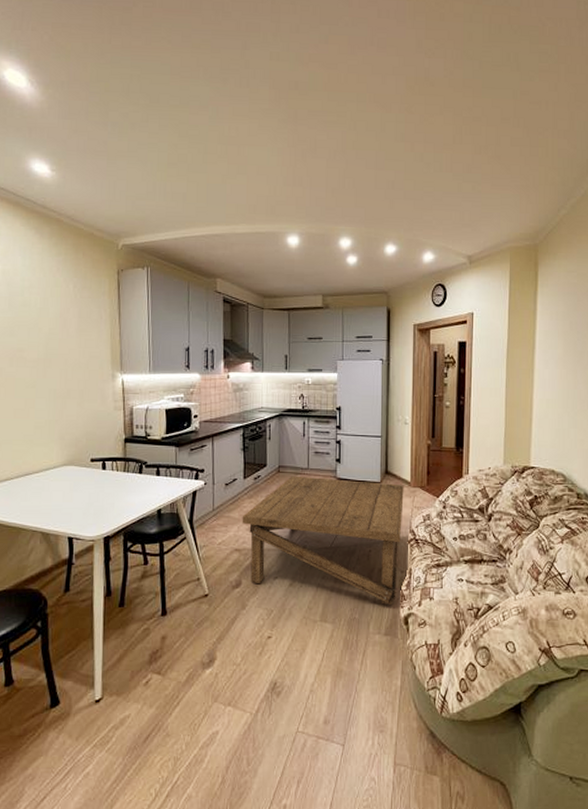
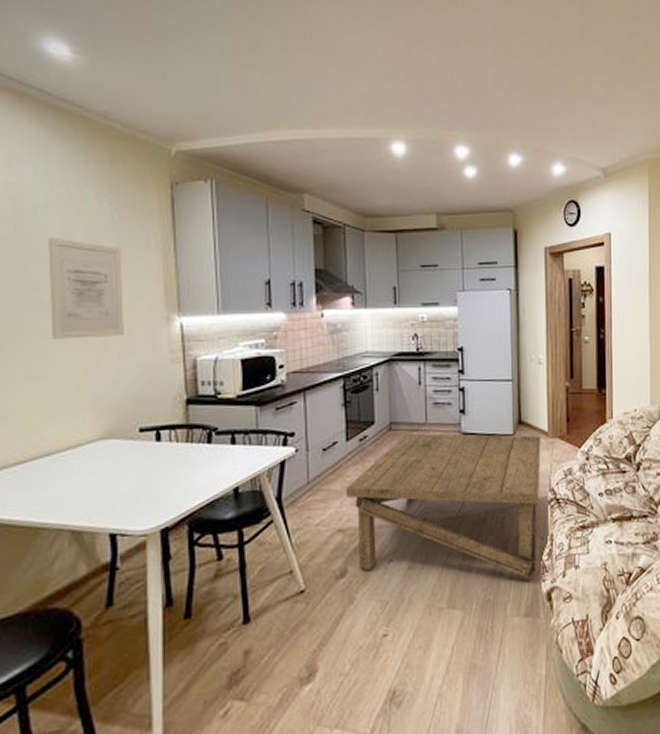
wall art: none [30,311,82,389] -> present [48,237,124,339]

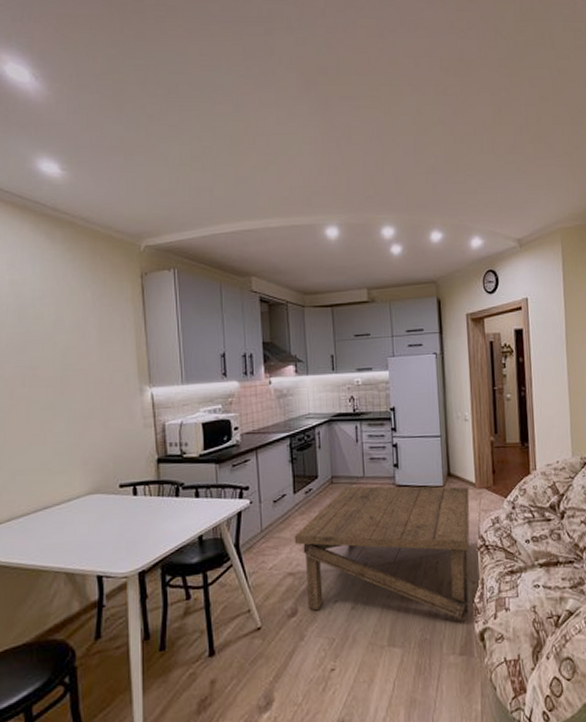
wall art: present [48,237,124,339] -> none [44,324,105,410]

